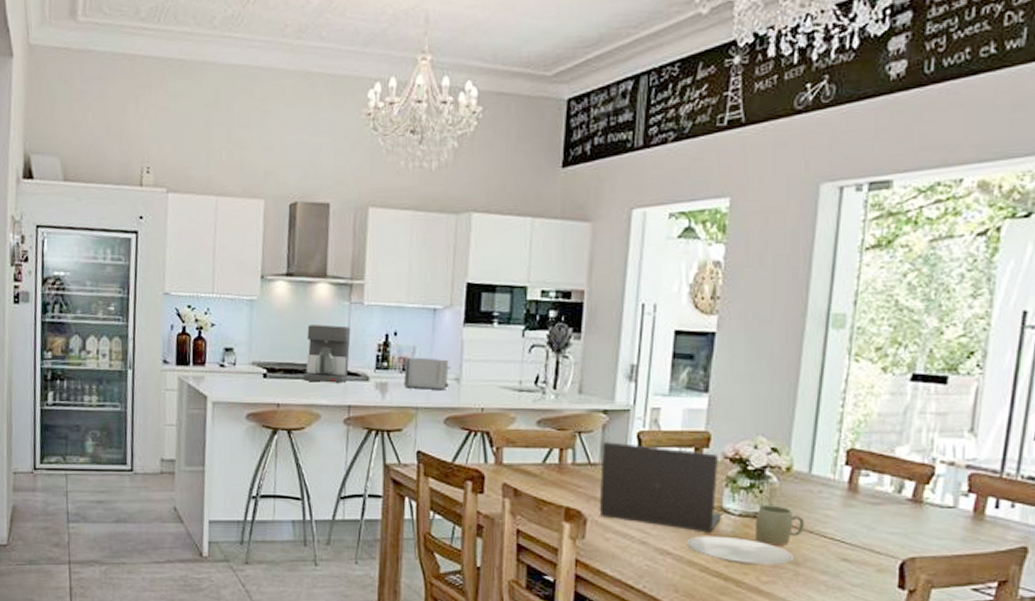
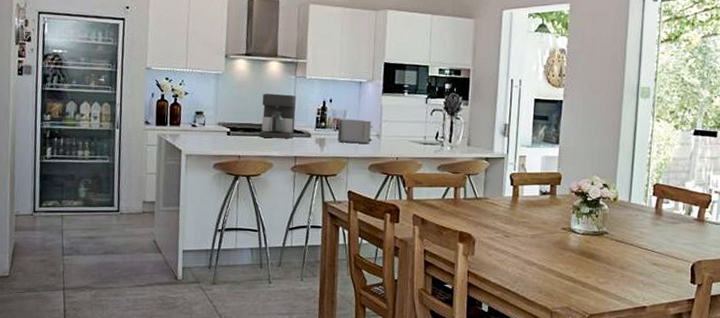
laptop: present [599,442,723,533] -> none [484,181,571,248]
plate: present [686,536,795,565] -> none [546,250,621,271]
mug: present [756,505,805,546] -> none [594,226,628,256]

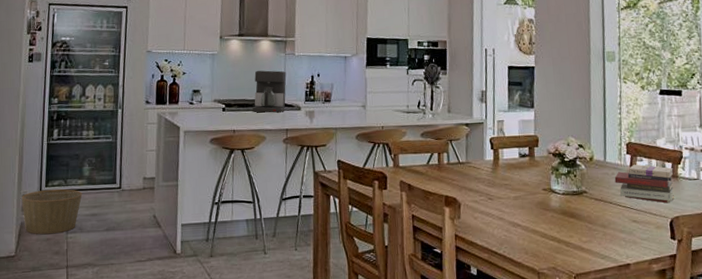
basket: none [14,209,79,256] -> present [21,189,83,235]
toaster: present [338,118,373,144] -> none [326,91,359,115]
books: none [638,206,700,247] -> present [614,164,675,204]

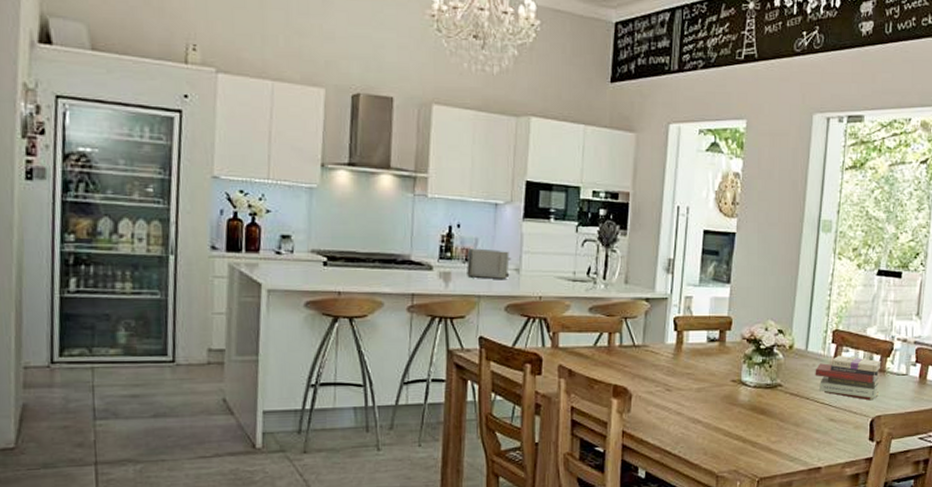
basket: present [21,189,83,235] -> none [21,360,117,421]
coffee maker: present [252,70,287,114] -> none [365,215,415,273]
toaster: none [326,91,359,115] -> present [467,248,511,280]

